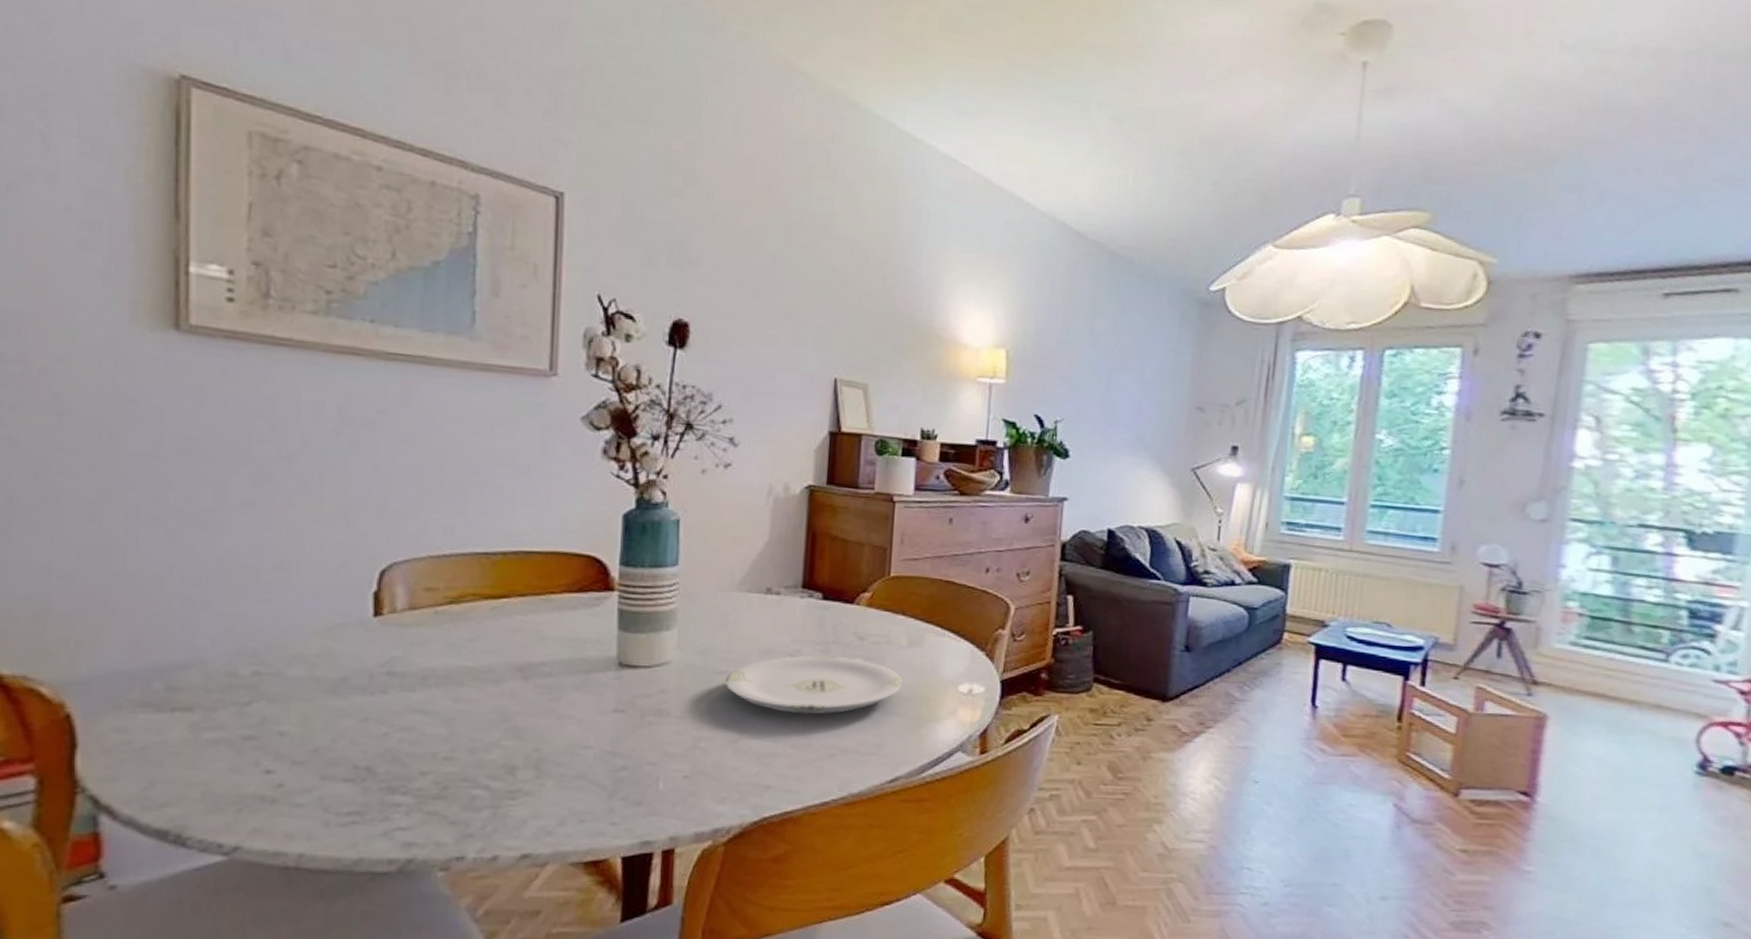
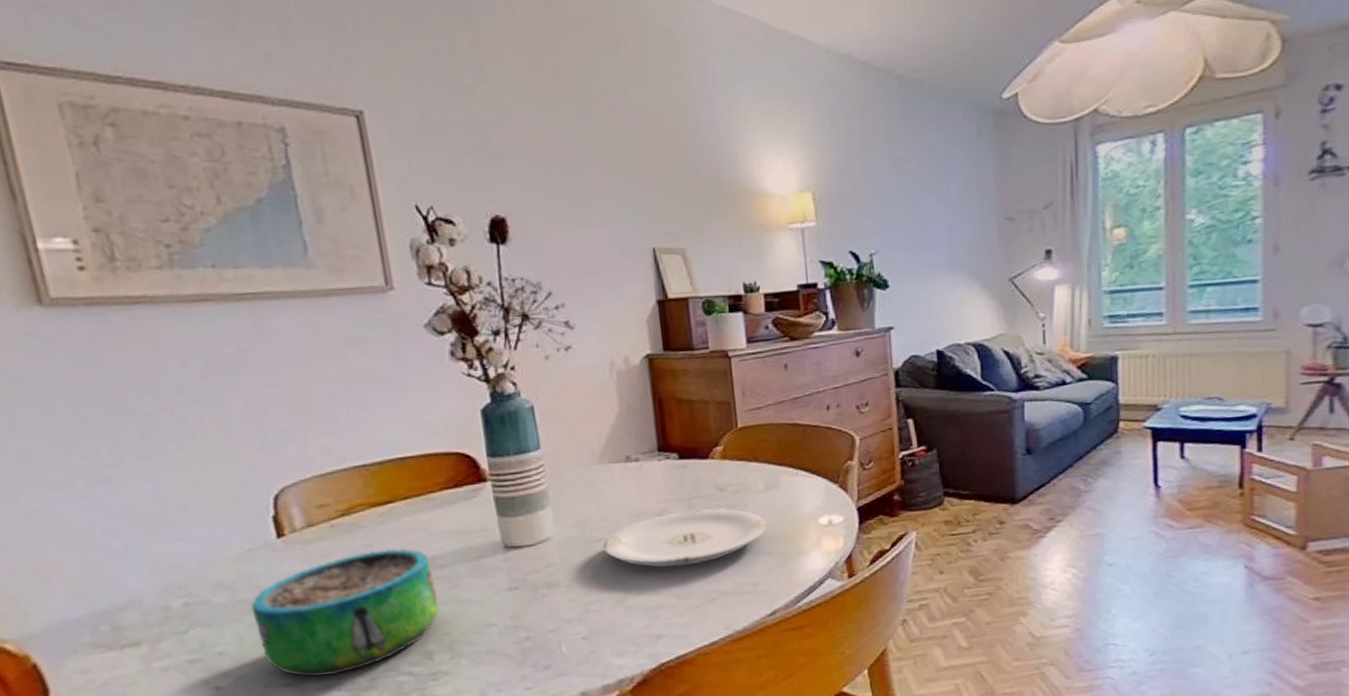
decorative bowl: none [327,646,536,777] -> present [251,548,440,677]

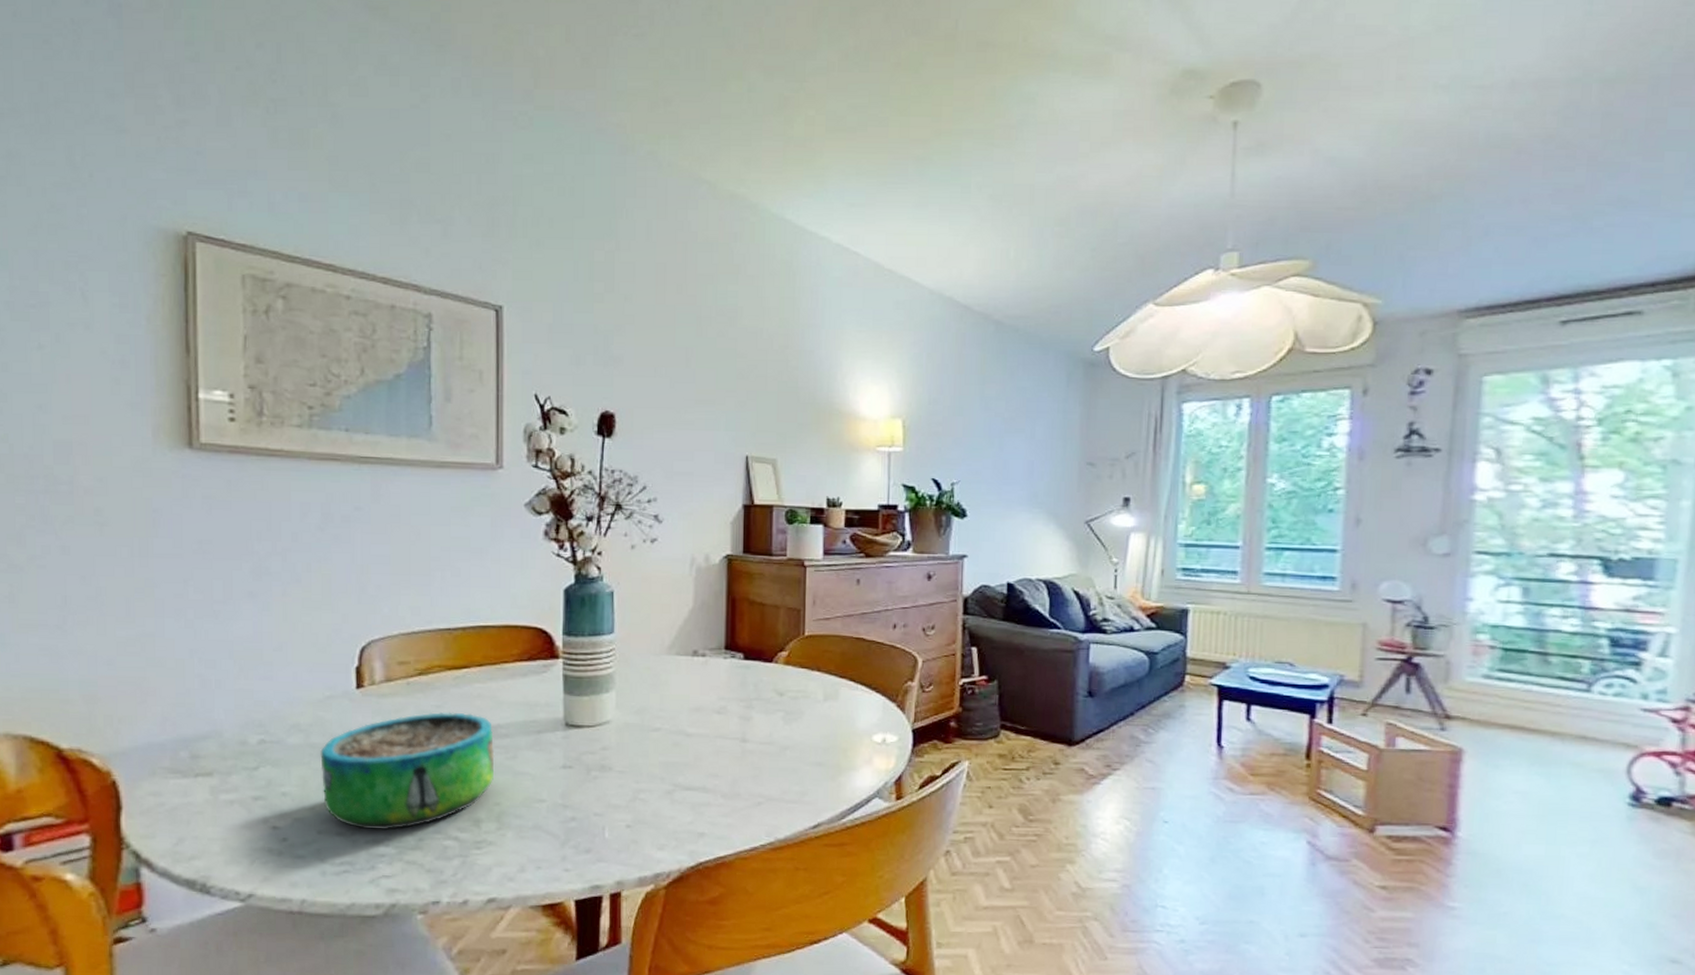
plate: present [604,509,766,568] -> none [660,711,820,766]

